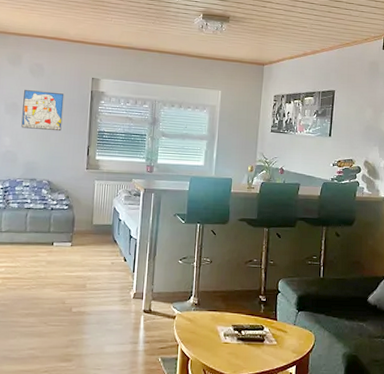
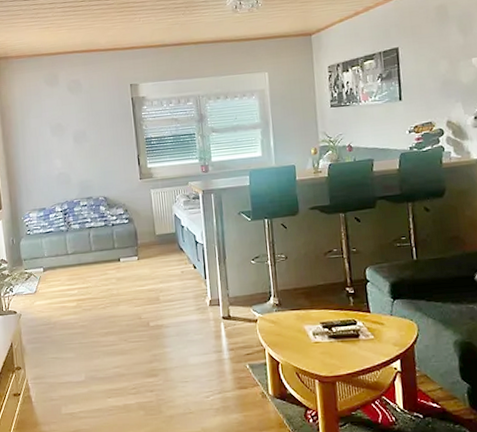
wall art: present [21,90,64,132] -> none [66,106,109,148]

